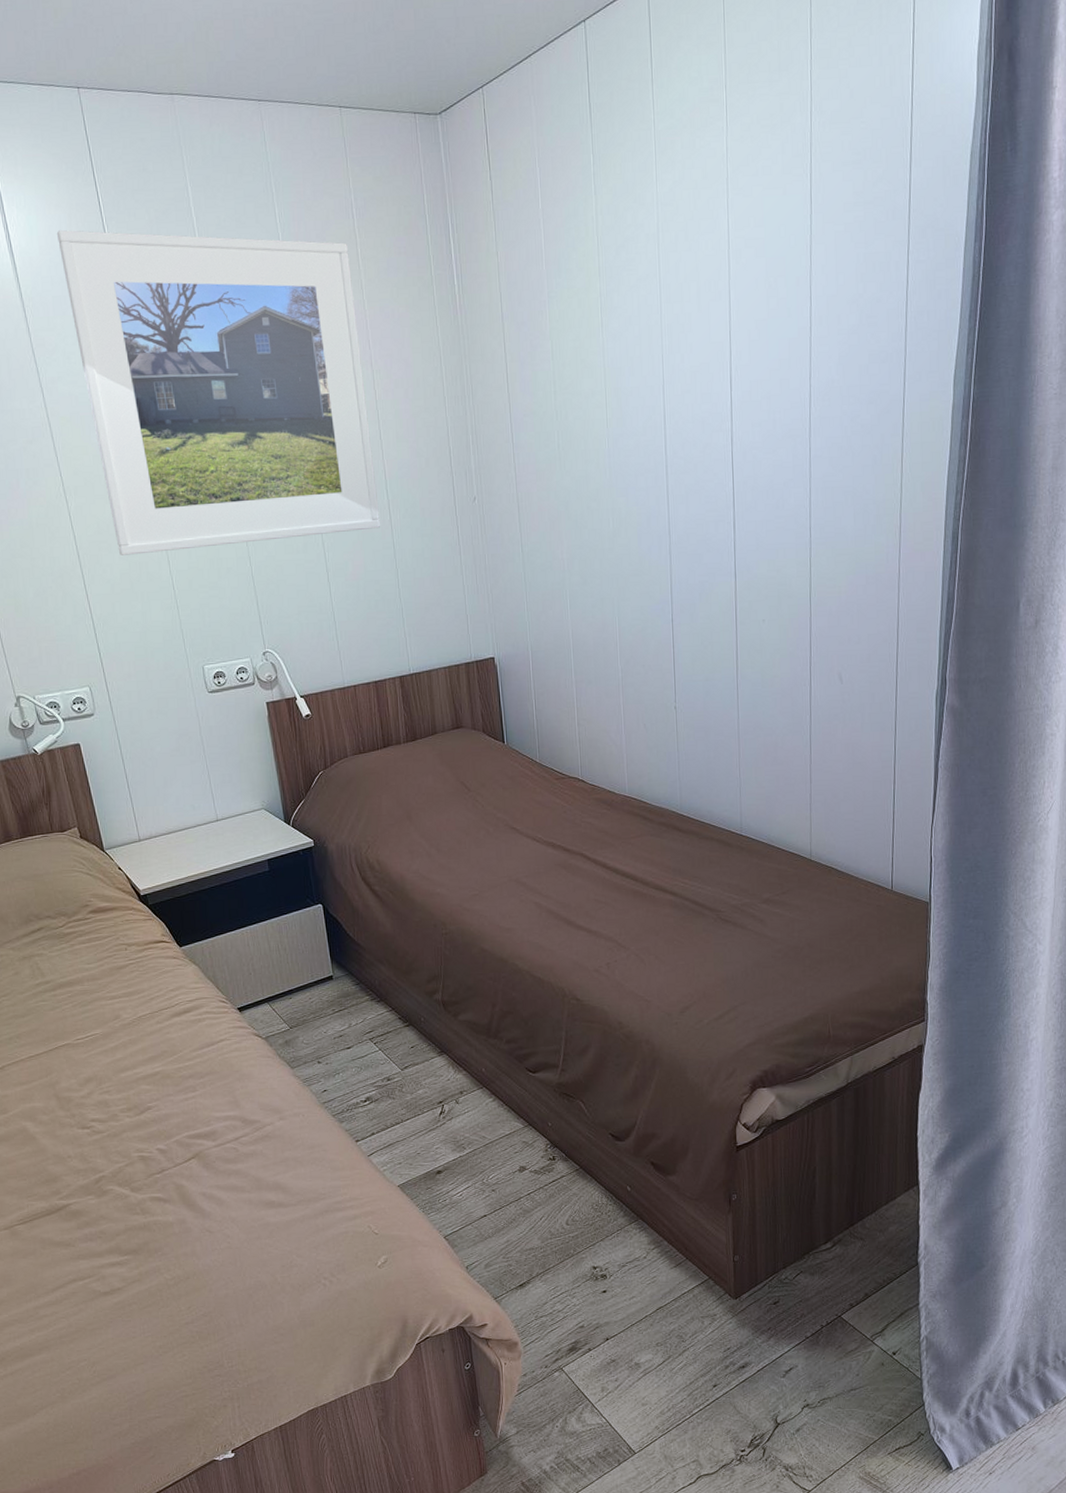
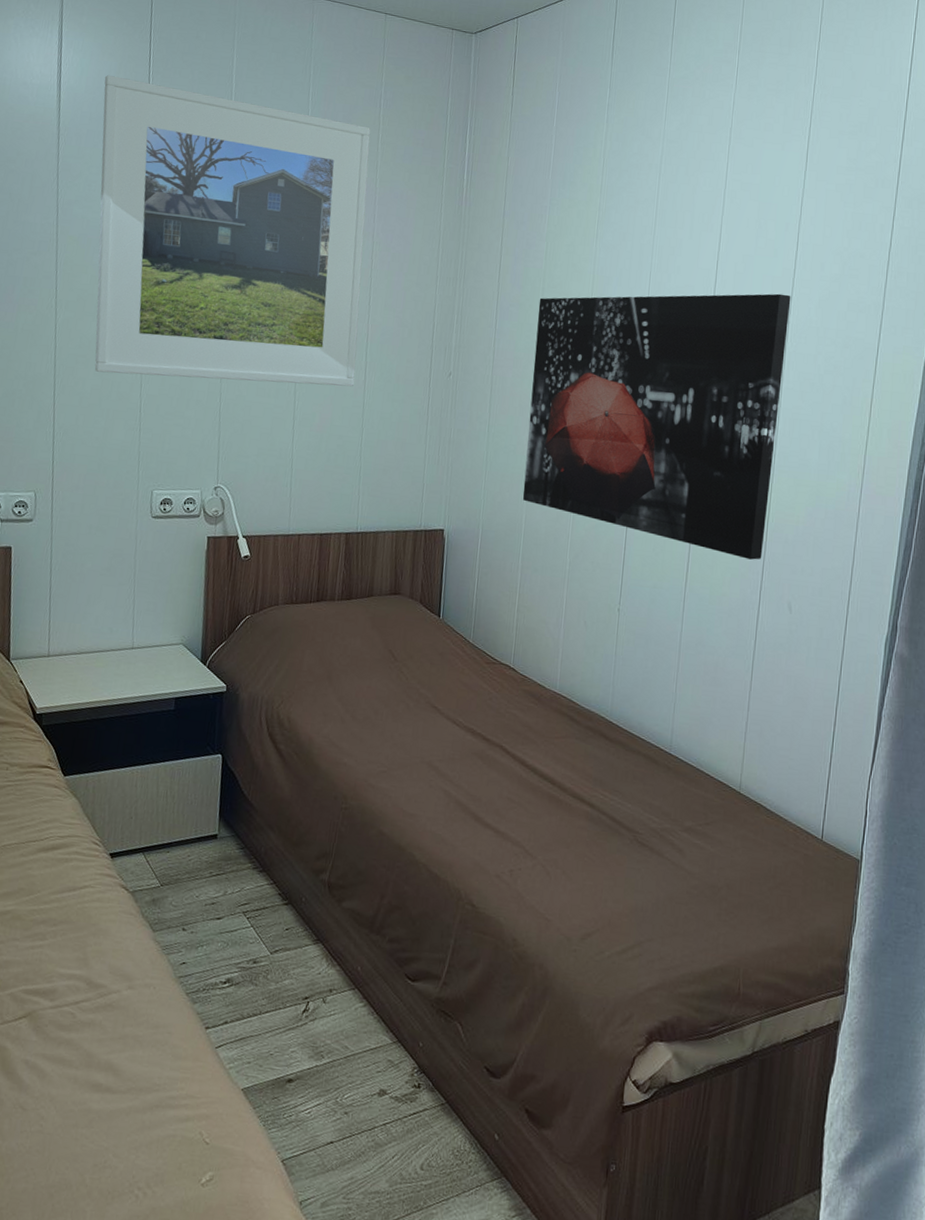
wall art: none [552,356,810,638] -> present [522,293,791,560]

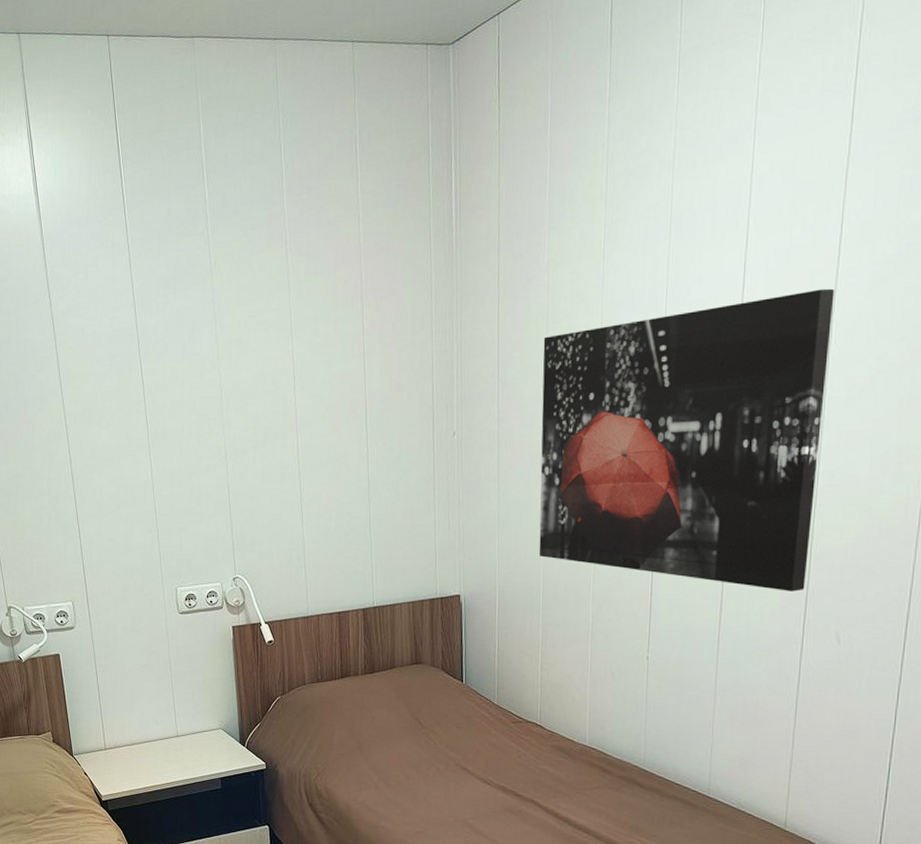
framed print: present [94,74,370,387] -> none [77,171,358,479]

